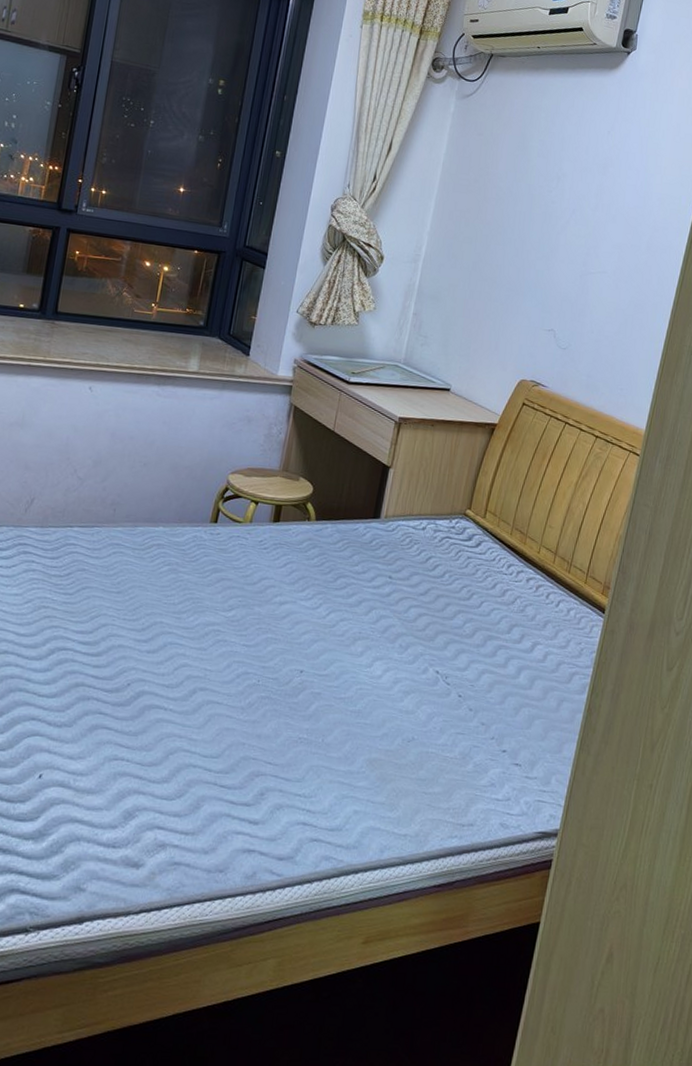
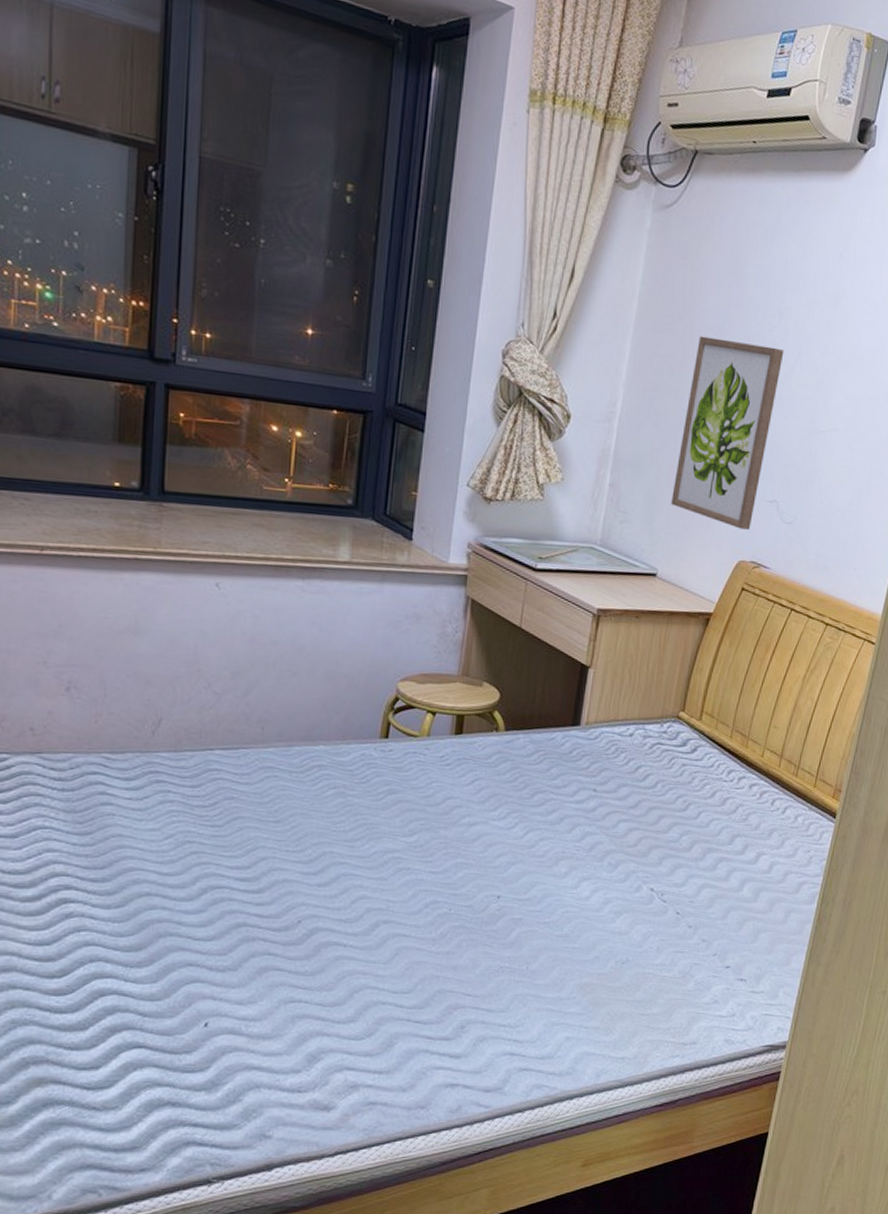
wall art: none [464,195,561,354] -> present [671,336,784,530]

